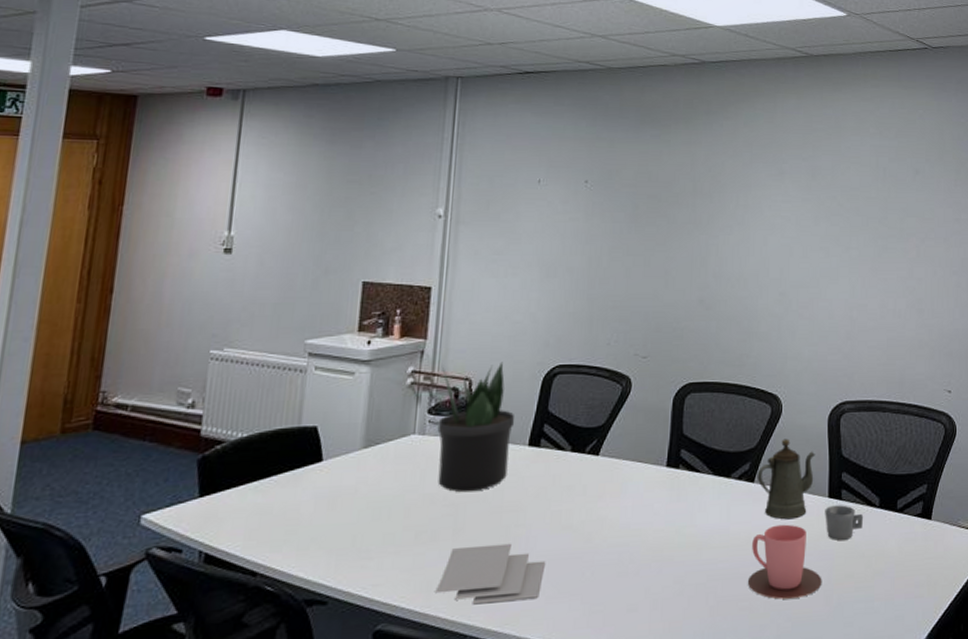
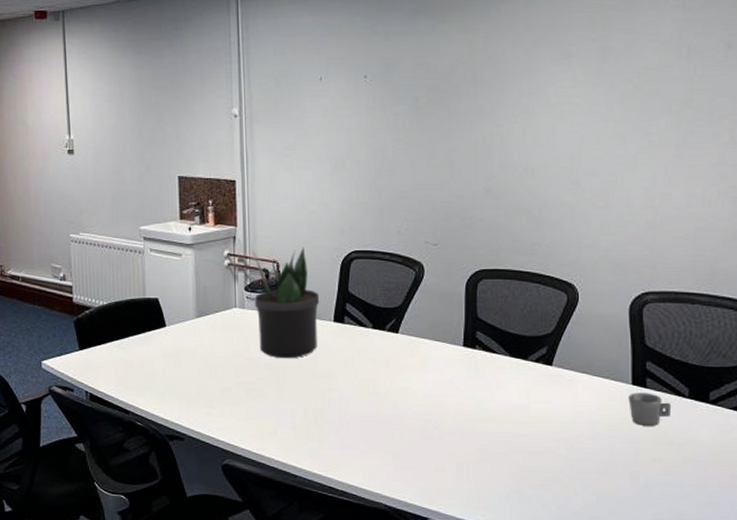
papers: present [435,543,546,605] -> none [267,404,358,452]
cup: present [748,524,822,600] -> none [551,406,628,475]
coffee pot: present [757,438,816,520] -> none [555,326,617,403]

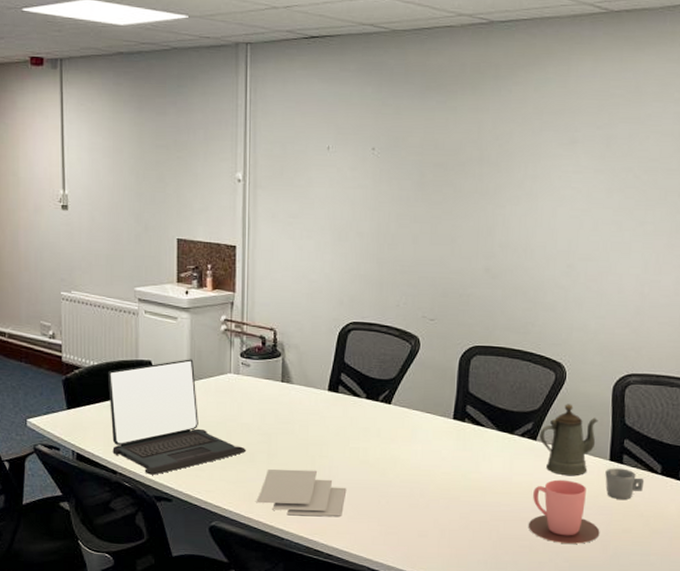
laptop: none [117,295,256,413] -> present [108,359,247,475]
planter: present [251,247,319,358] -> none [249,316,314,424]
papers: none [267,404,358,452] -> present [256,469,347,516]
cup: none [551,406,628,475] -> present [529,479,600,544]
coffee pot: none [555,326,617,403] -> present [539,404,599,476]

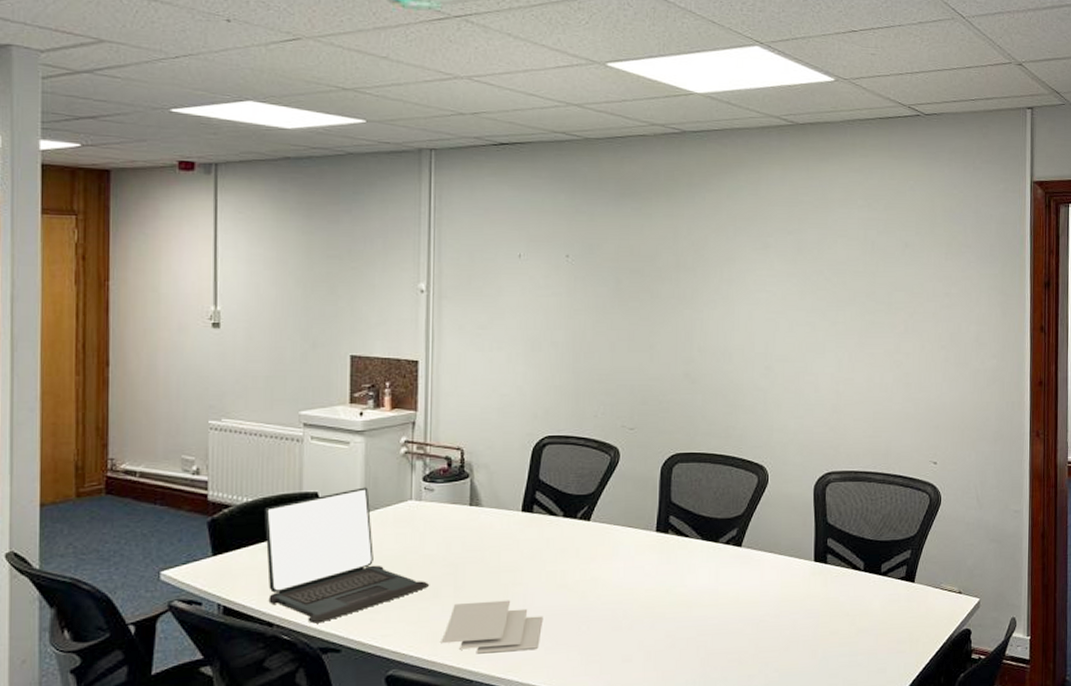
cup: present [529,479,600,544] -> none [737,585,808,653]
coffee pot: present [539,404,599,476] -> none [744,506,802,581]
cup: present [605,468,645,499] -> none [810,568,849,600]

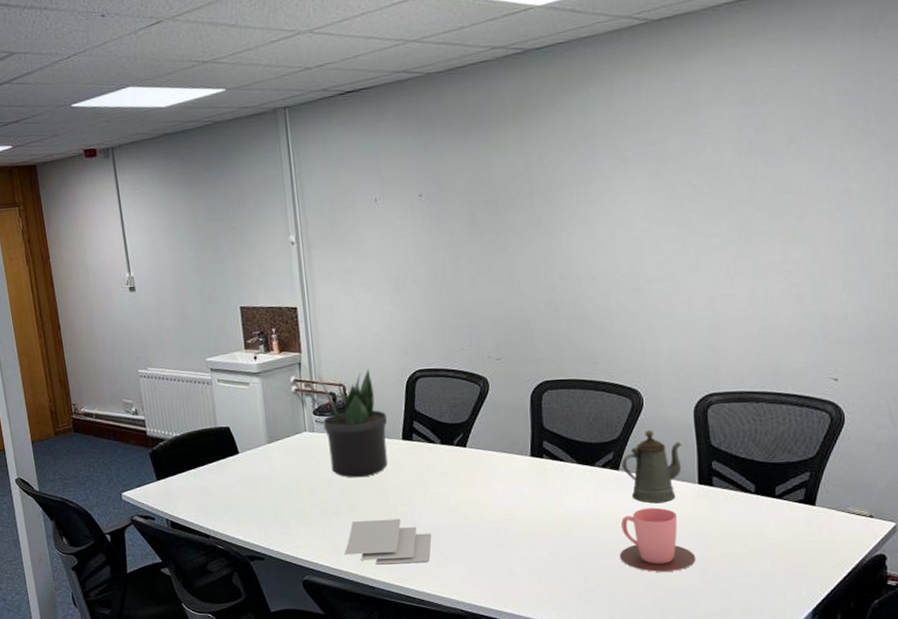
laptop: present [265,487,430,624] -> none [191,421,330,536]
planter: none [433,432,506,553] -> present [317,369,388,477]
cup: none [737,585,808,653] -> present [620,507,696,572]
coffee pot: none [744,506,802,581] -> present [621,430,682,504]

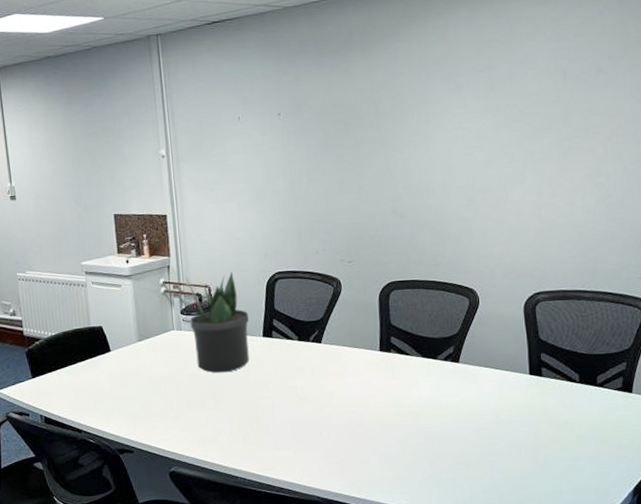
papers: present [344,518,432,565] -> none [209,411,290,455]
cup: present [620,507,696,572] -> none [462,396,529,457]
coffee pot: present [621,430,682,504] -> none [461,325,515,393]

